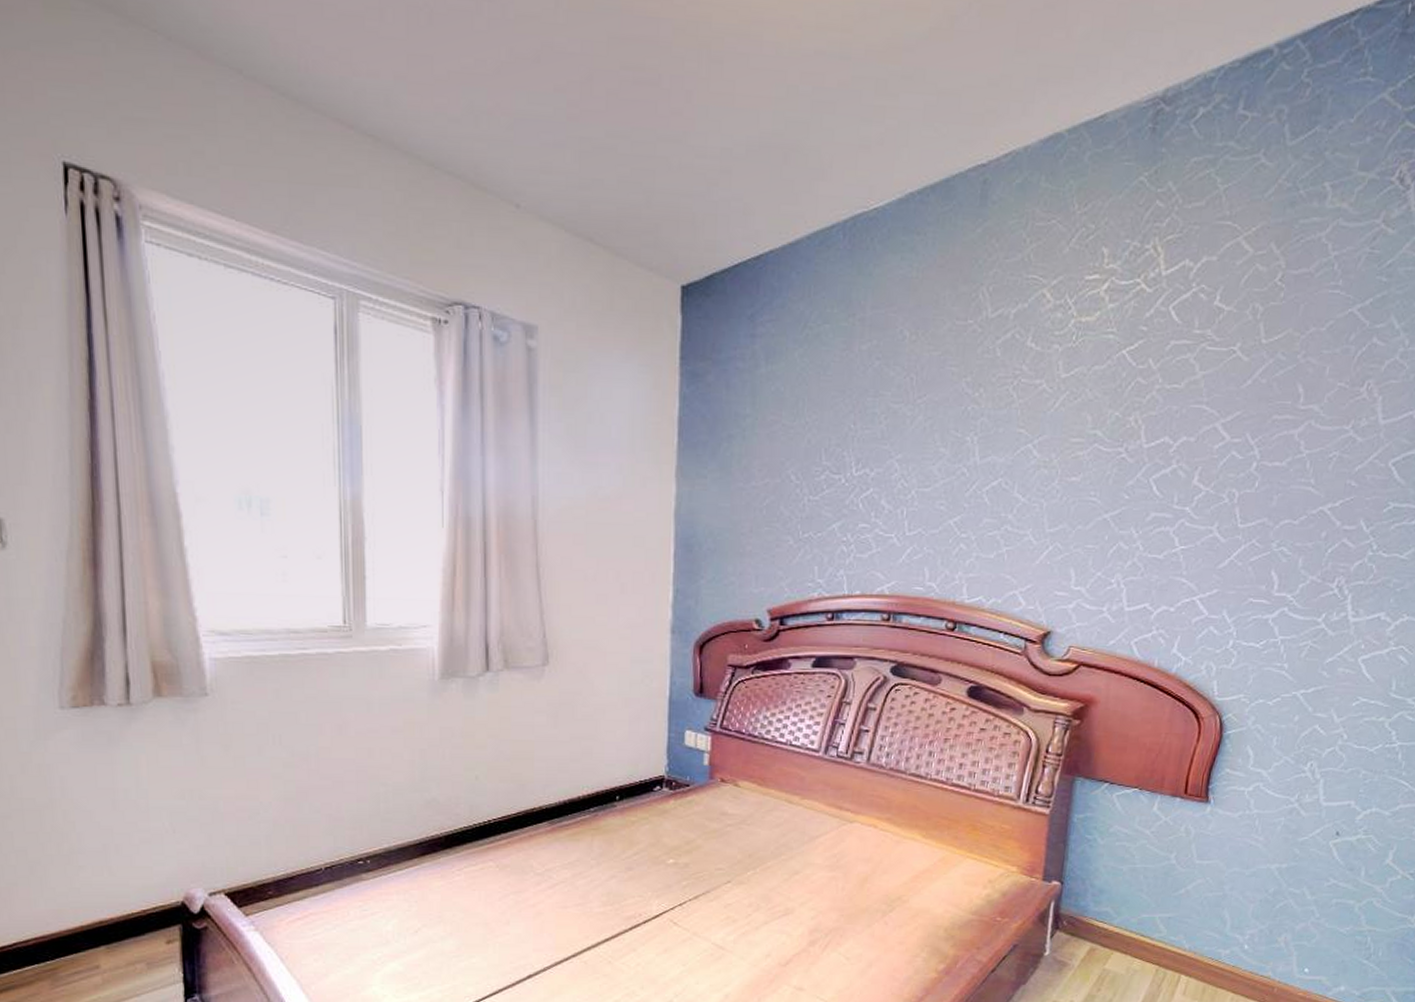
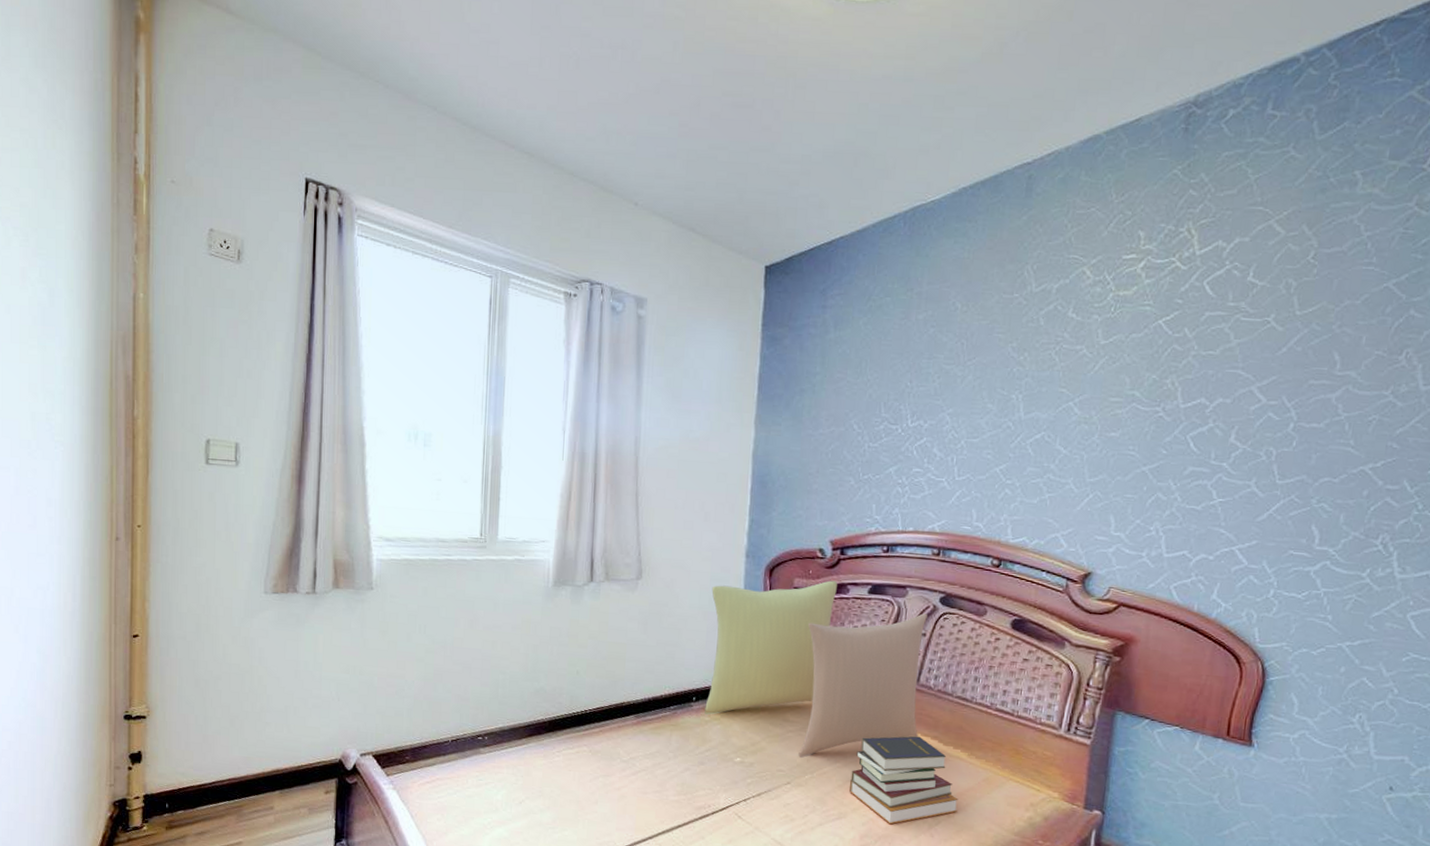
pillow: none [630,655,777,814] -> present [704,580,837,715]
pillow: none [739,686,878,854] -> present [798,613,927,759]
books: none [797,819,913,916] -> present [849,736,958,825]

